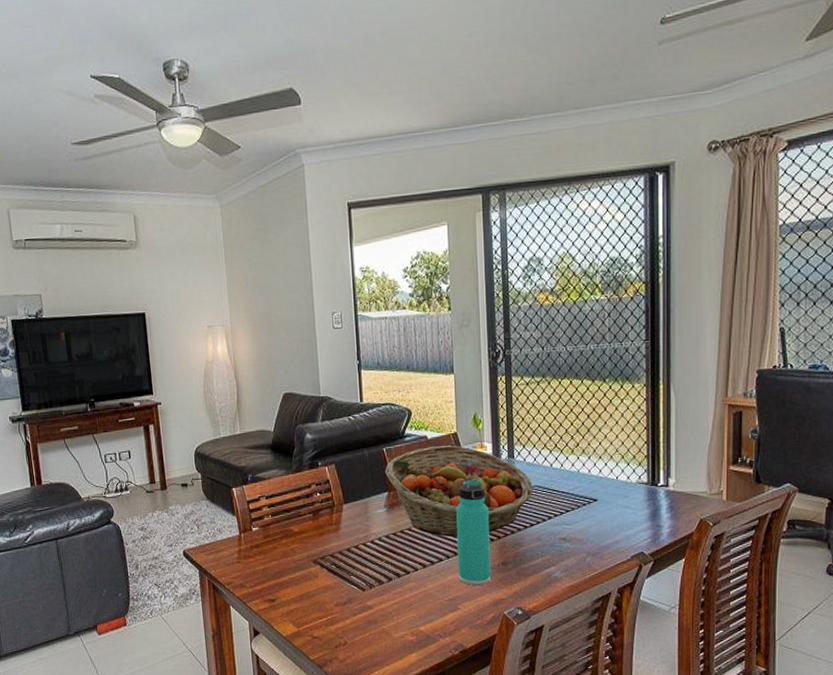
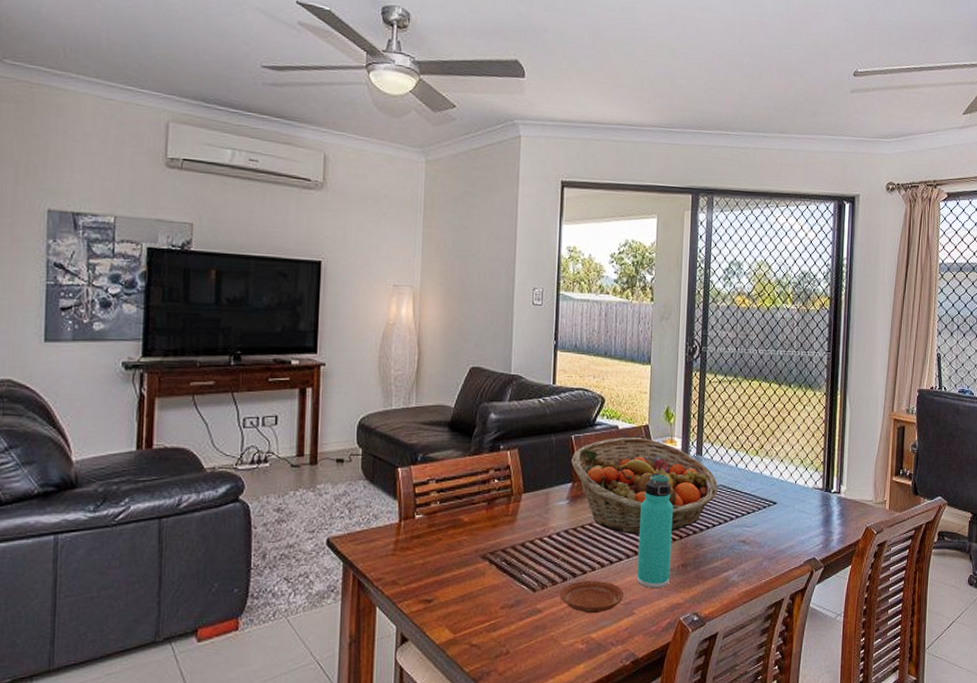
plate: none [386,580,447,610] -> present [559,581,623,614]

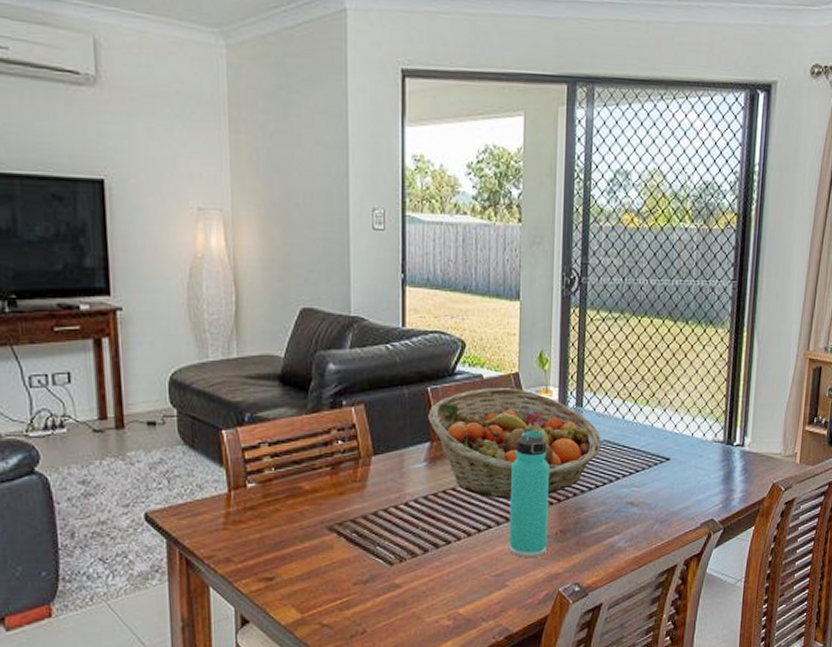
plate: present [559,581,623,614] -> none [420,551,494,588]

